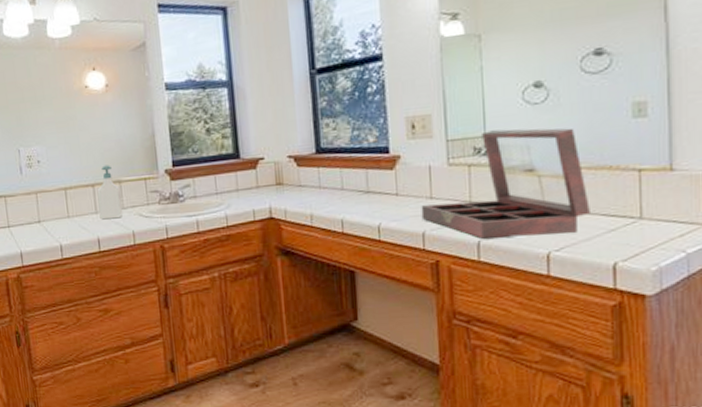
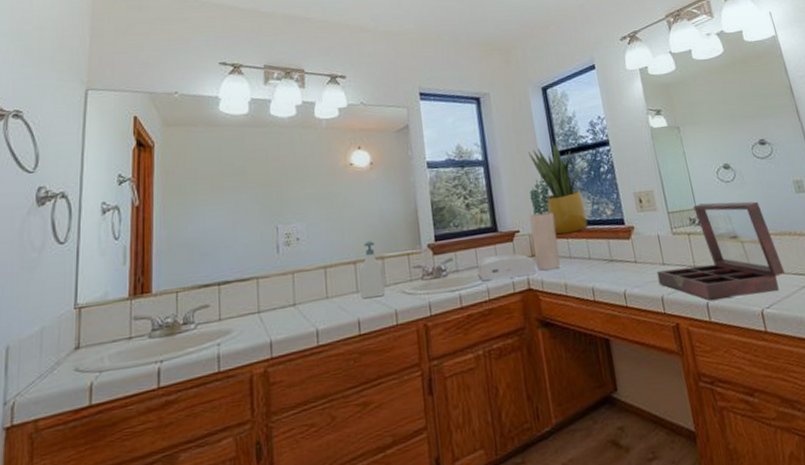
tissue dispenser: none [216,180,281,208] -> present [477,253,537,282]
vase: none [276,97,308,200] -> present [529,176,561,271]
planter: none [279,57,345,163] -> present [527,142,588,235]

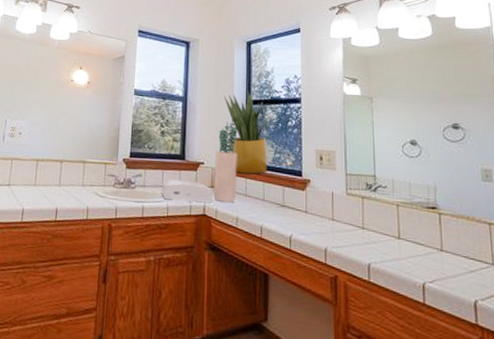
soap bottle: present [358,241,386,299] -> none [61,146,84,194]
jewelry box: present [656,201,785,300] -> none [324,172,455,270]

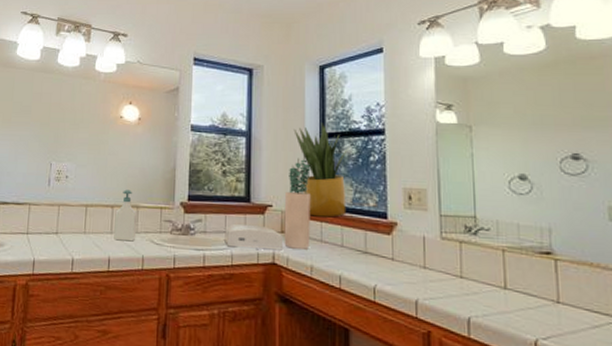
soap bottle: none [61,146,84,194] -> present [114,189,138,242]

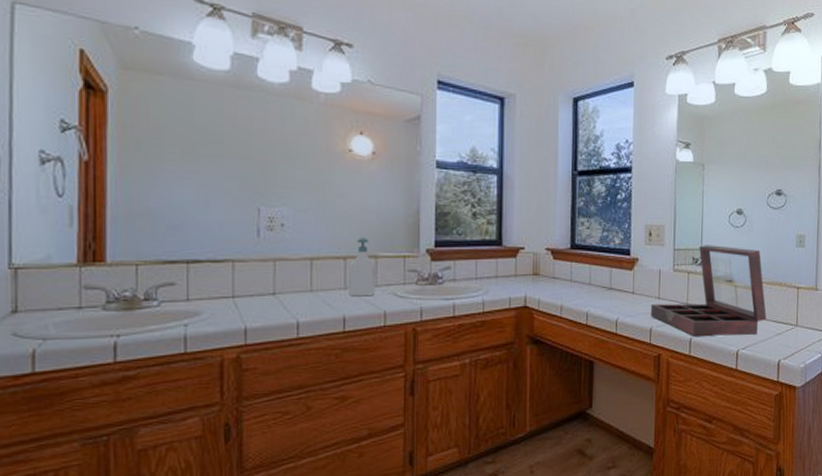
tissue dispenser: present [225,223,284,251] -> none [475,268,535,294]
vase: present [284,155,311,250] -> none [535,194,562,290]
planter: present [293,122,349,218] -> none [546,159,599,257]
jewelry box: none [415,212,574,325] -> present [650,245,766,336]

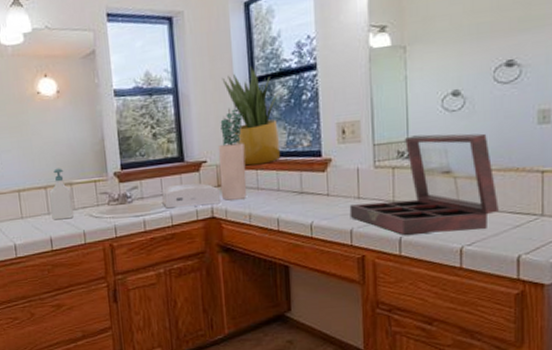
tissue dispenser: none [475,268,535,294] -> present [162,182,222,209]
vase: none [535,194,562,290] -> present [218,104,247,201]
planter: none [546,159,599,257] -> present [221,66,281,166]

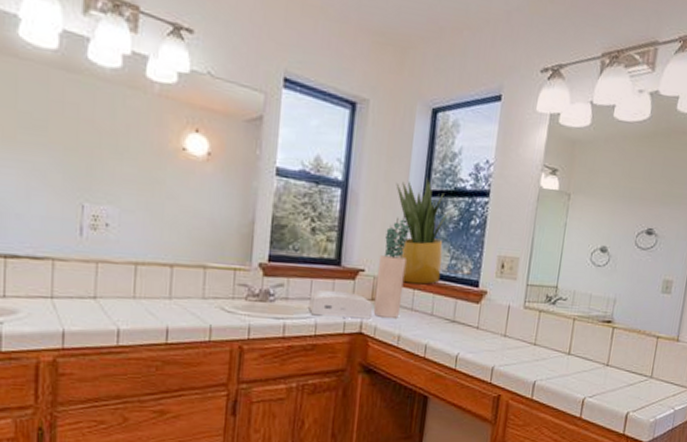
soap bottle: present [49,168,75,220] -> none [173,245,205,309]
jewelry box: present [349,133,499,235] -> none [493,282,622,384]

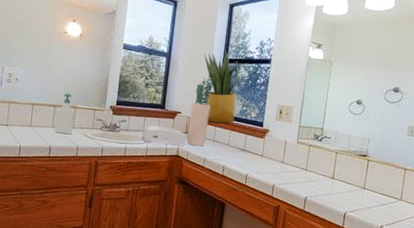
soap bottle: none [173,245,205,309] -> present [55,93,75,135]

